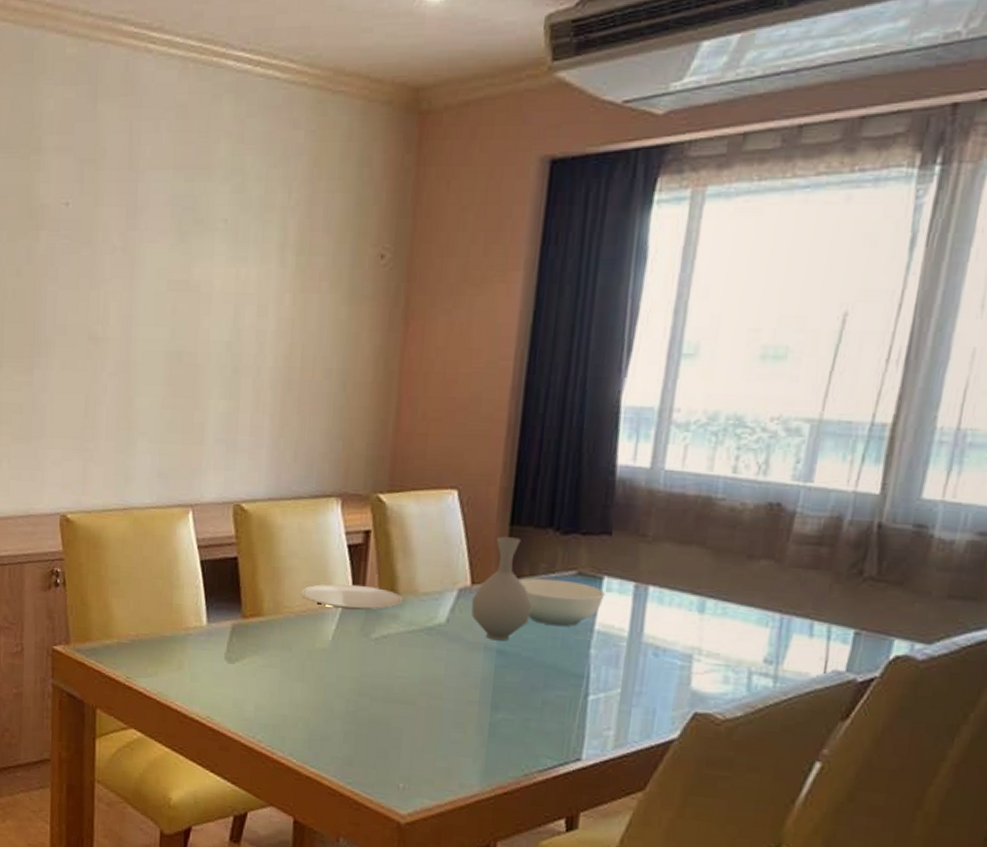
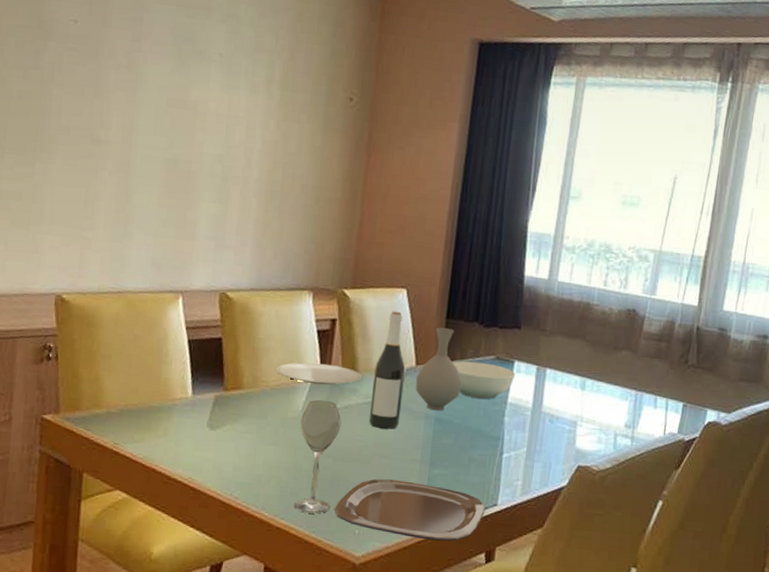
wineglass: none [326,628,380,763] -> present [294,400,342,514]
plate: none [372,723,566,802] -> present [333,478,486,541]
wine bottle: none [413,518,458,664] -> present [368,311,406,429]

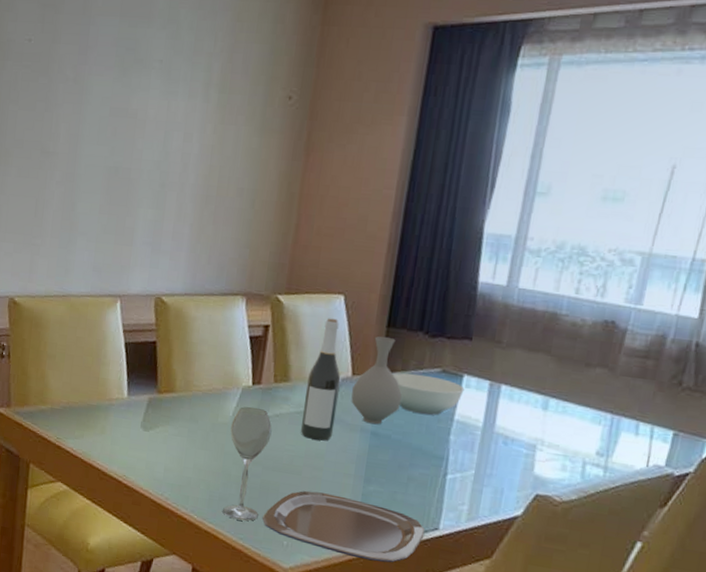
plate: present [276,362,361,385] -> none [208,368,293,392]

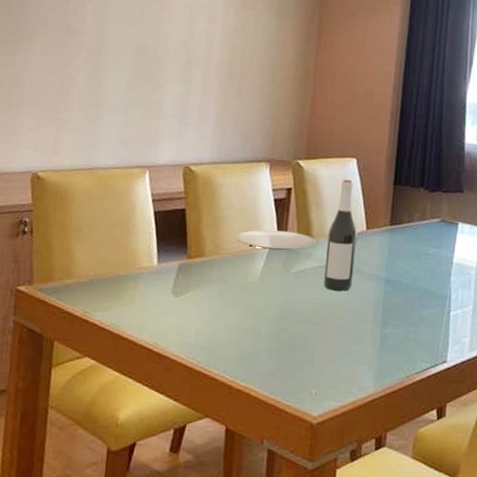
plate: none [208,368,293,392] -> present [236,229,315,251]
wineglass: present [223,406,272,521] -> none [254,265,298,375]
plate: present [262,490,425,563] -> none [291,339,436,399]
vase: present [351,336,403,425] -> none [366,193,410,272]
bowl: present [392,373,465,415] -> none [400,224,460,260]

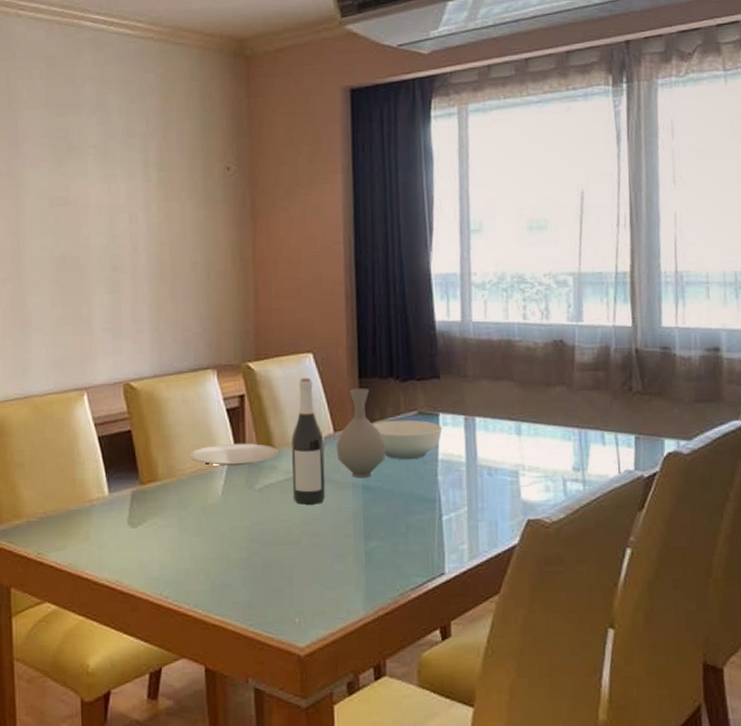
vase: none [366,193,410,272] -> present [336,389,386,478]
bowl: none [400,224,460,260] -> present [372,420,443,459]

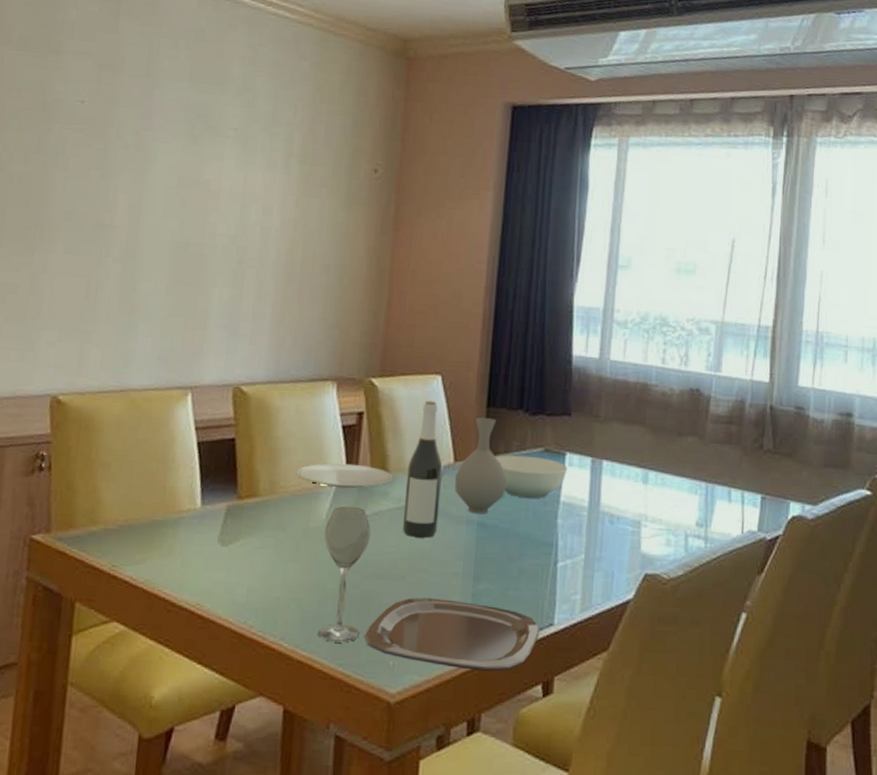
wineglass: none [222,481,265,606] -> present [318,506,371,643]
plate: none [269,558,433,621] -> present [363,597,540,671]

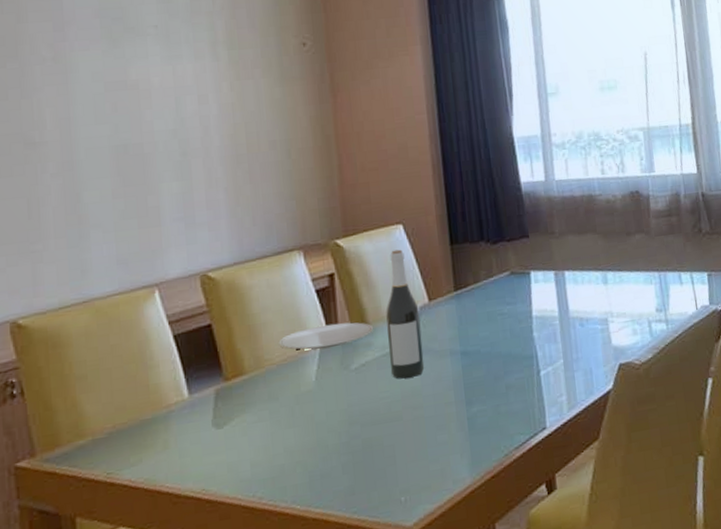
wineglass: present [318,506,371,643] -> none [316,363,368,494]
plate: present [363,597,540,671] -> none [372,423,535,493]
vase: present [454,418,507,514] -> none [431,254,482,345]
bowl: present [495,455,568,498] -> none [466,280,535,321]

